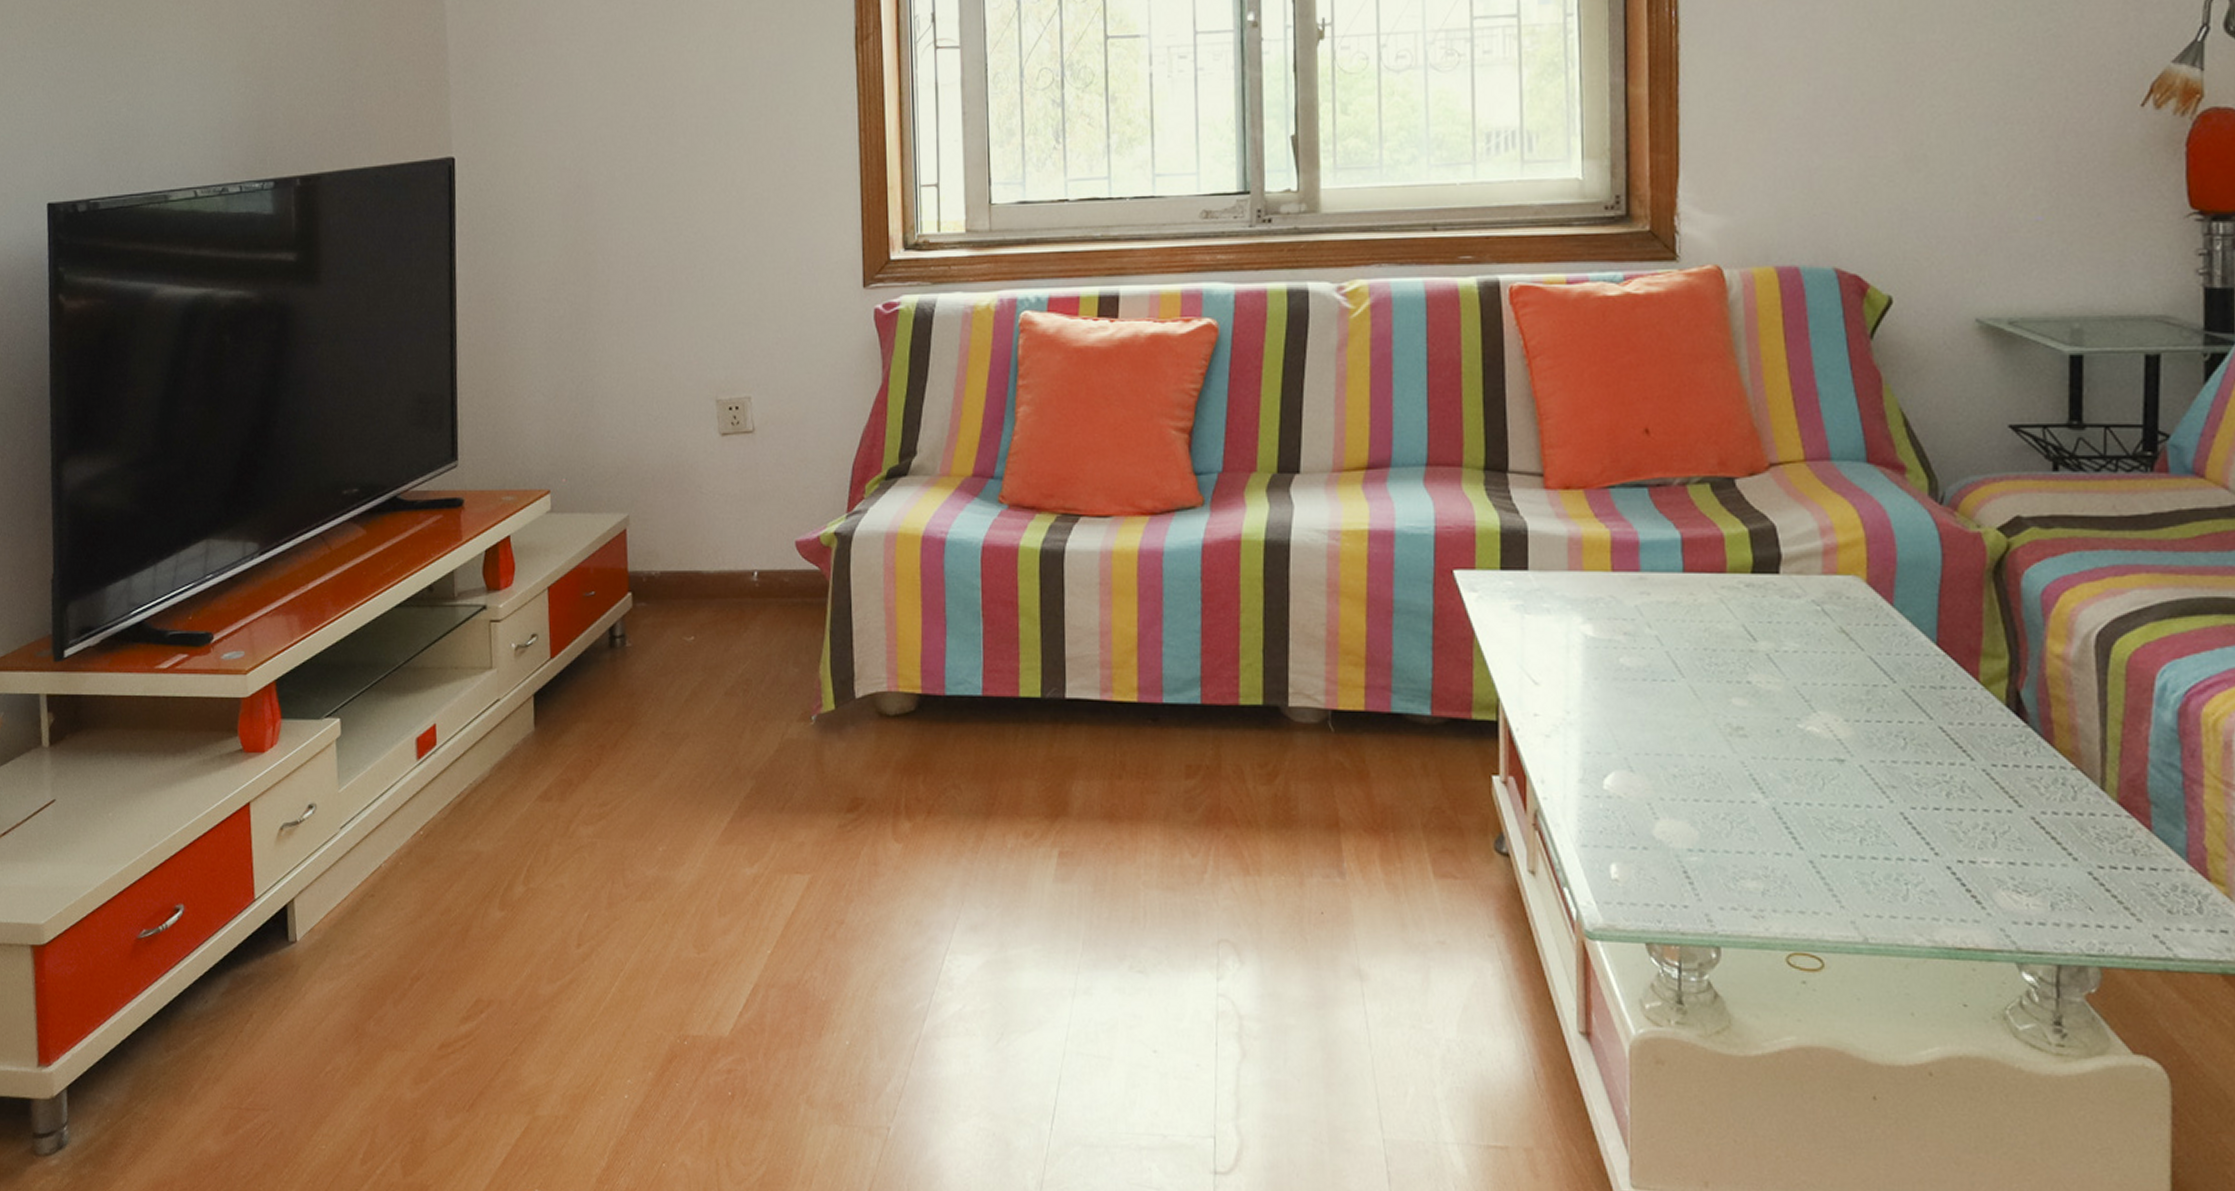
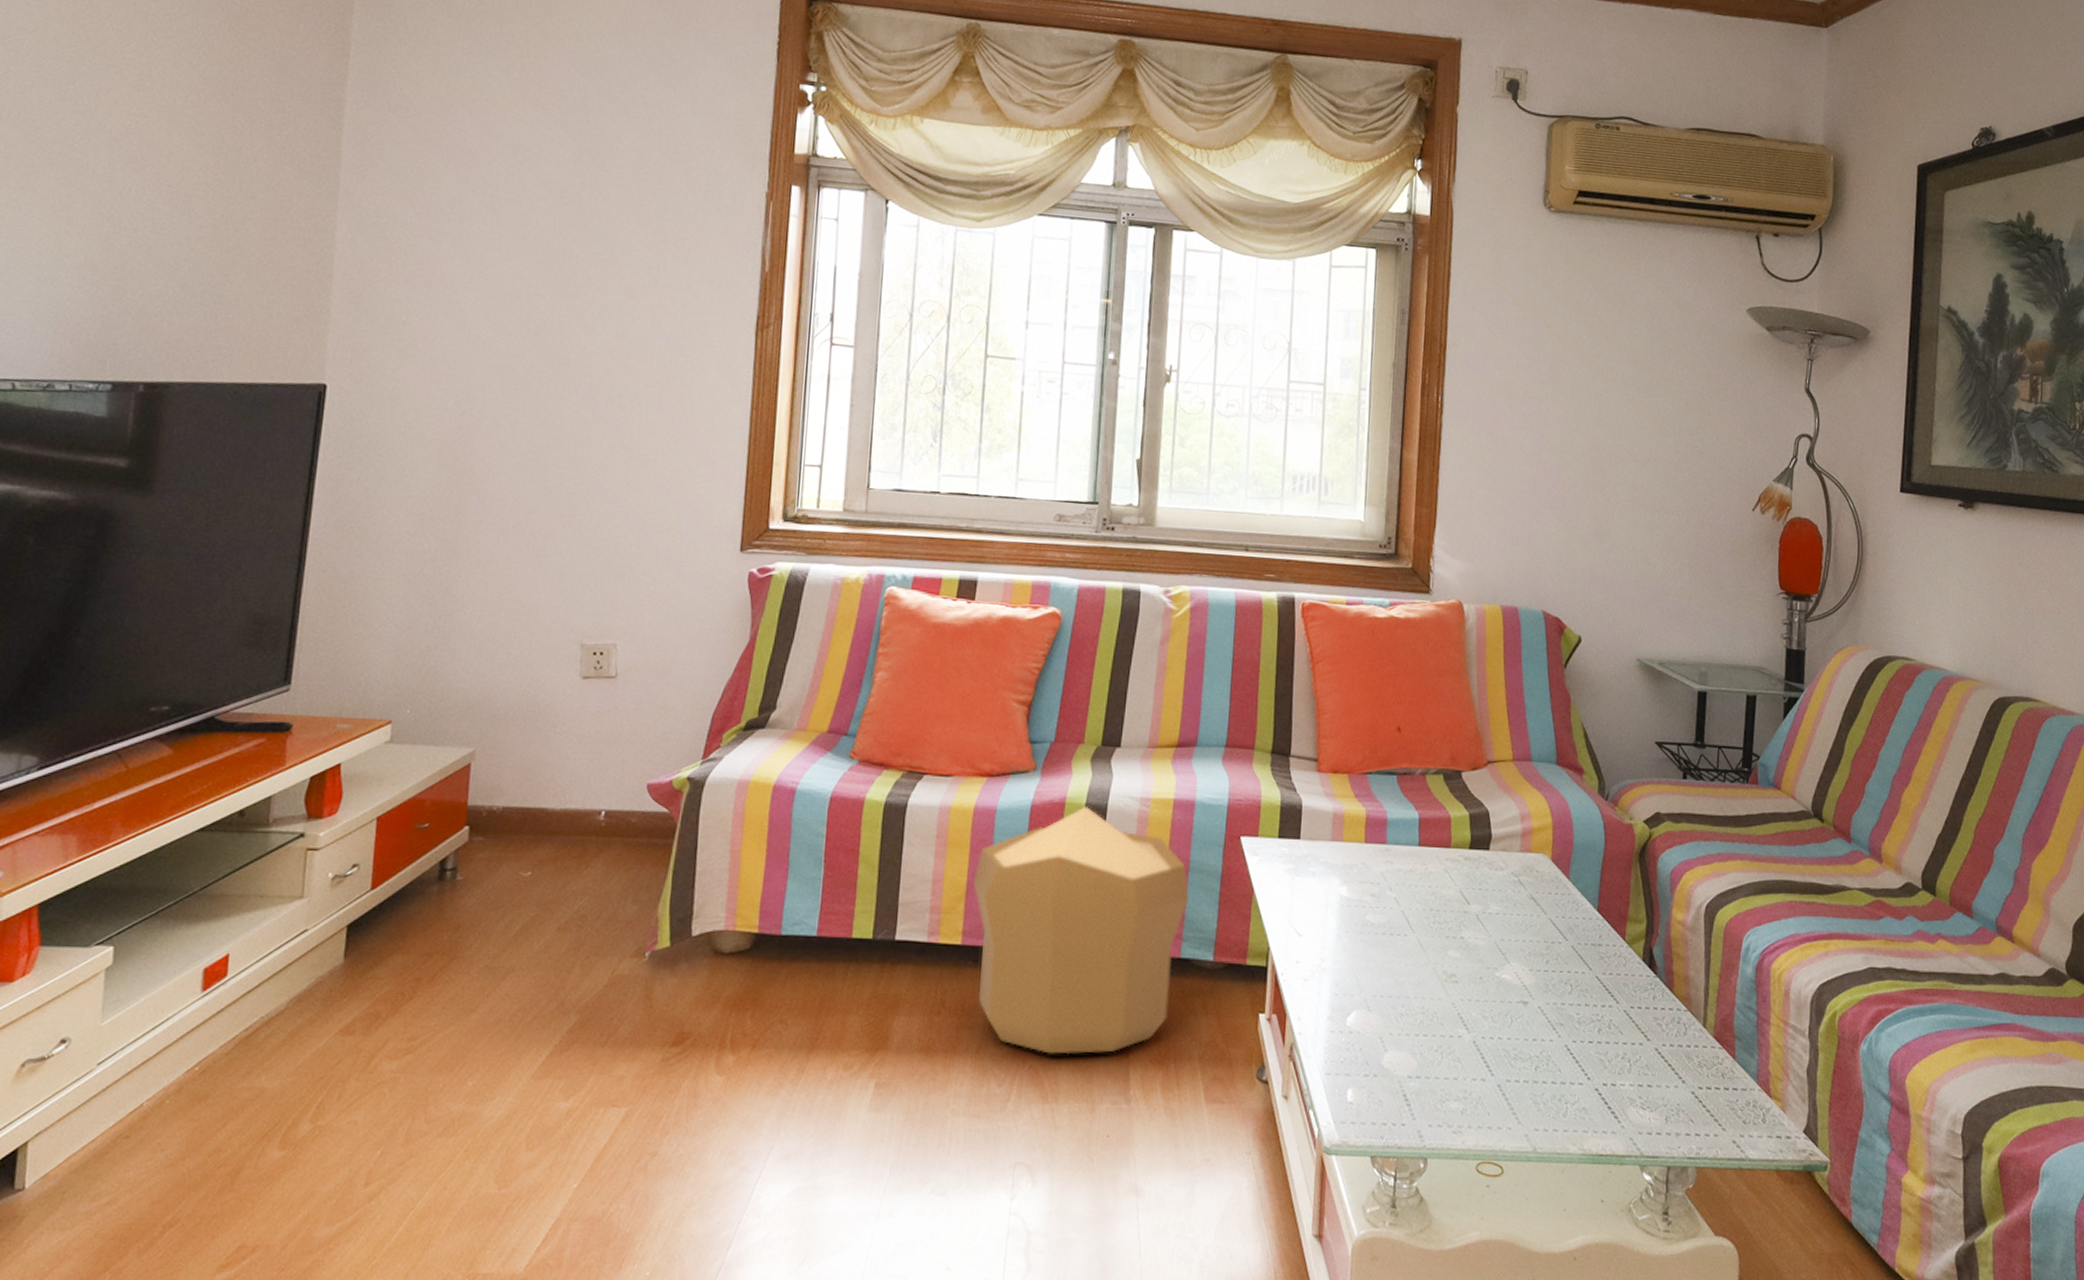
pouf: none [1144,544,1397,822] -> present [973,807,1190,1055]

